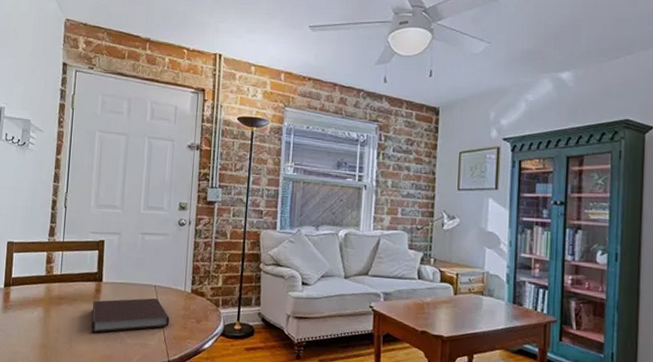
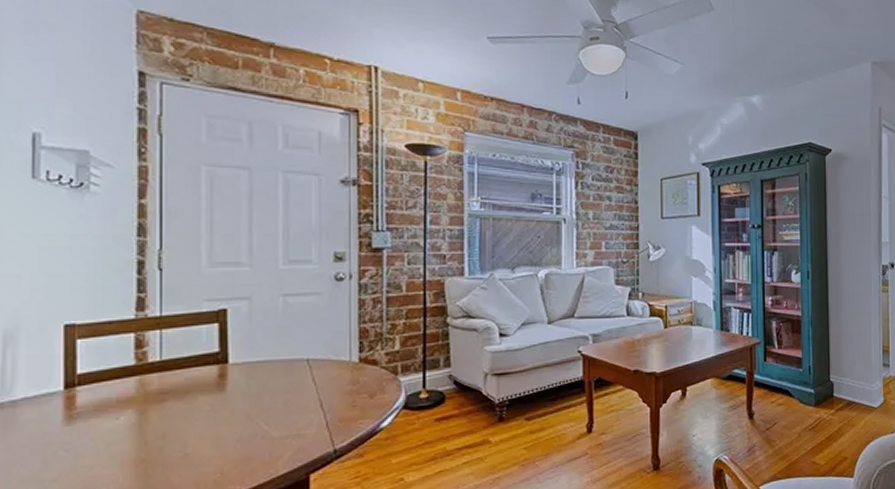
notebook: present [91,298,169,334] -> none [215,374,331,433]

